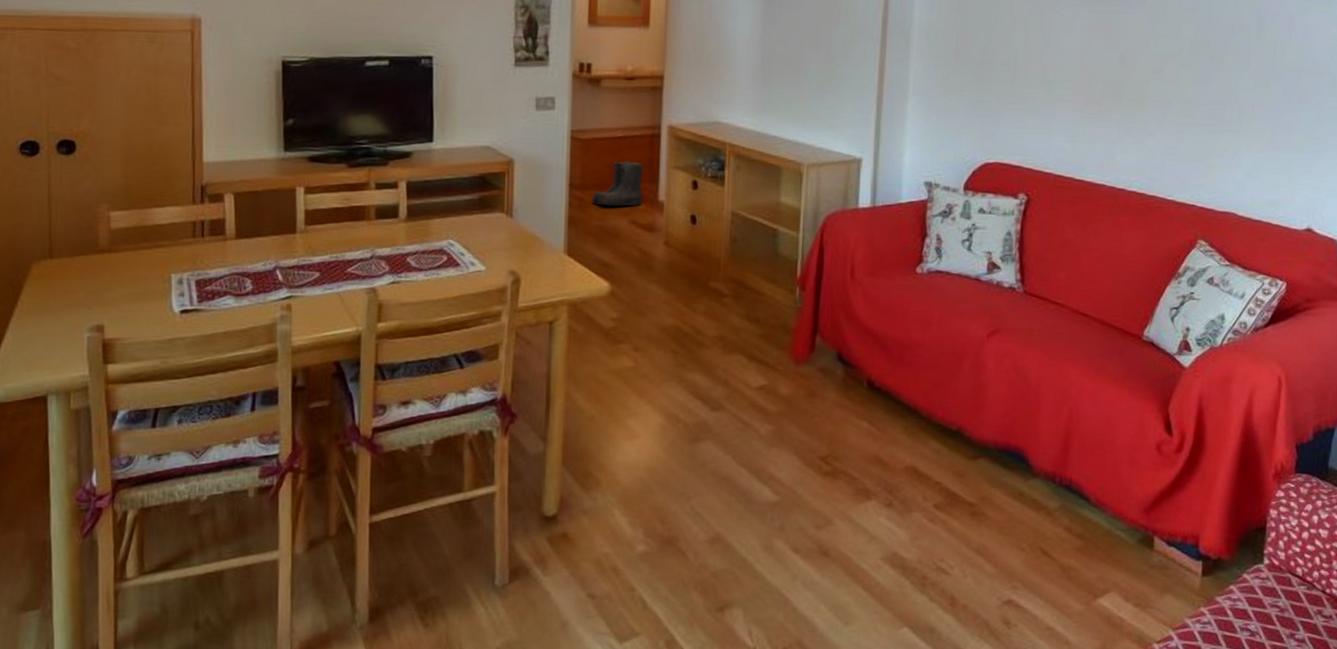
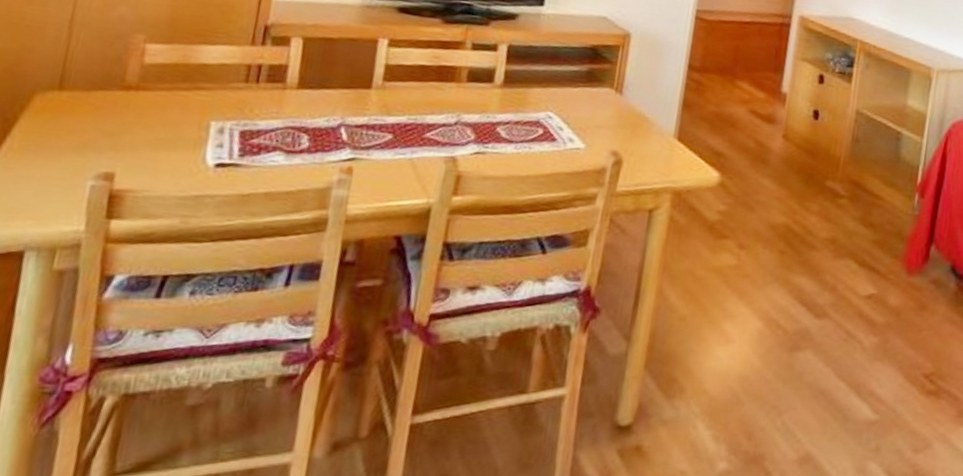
boots: present [591,161,643,207] -> none [709,47,769,95]

